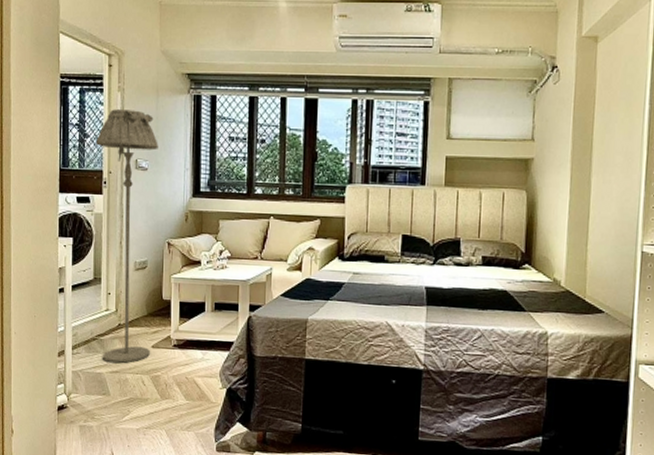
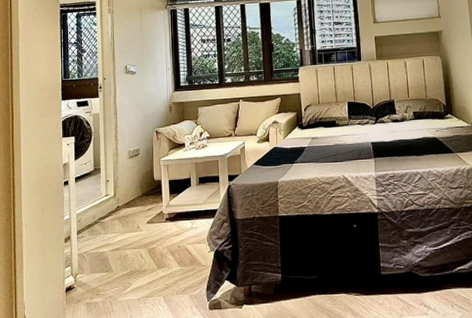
floor lamp: present [96,109,158,364] -> none [92,26,146,242]

